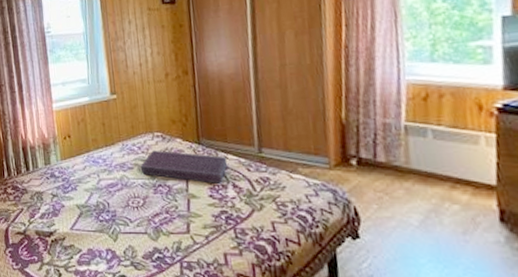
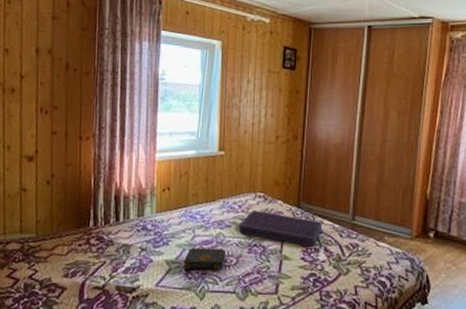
book: none [93,189,132,212] -> present [184,247,225,270]

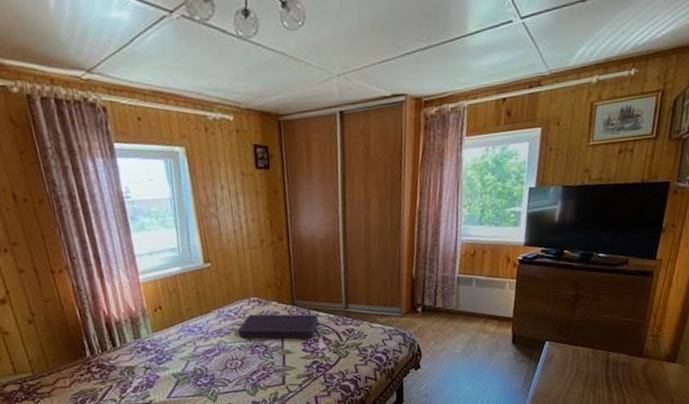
book: present [184,247,225,270] -> none [190,353,230,378]

